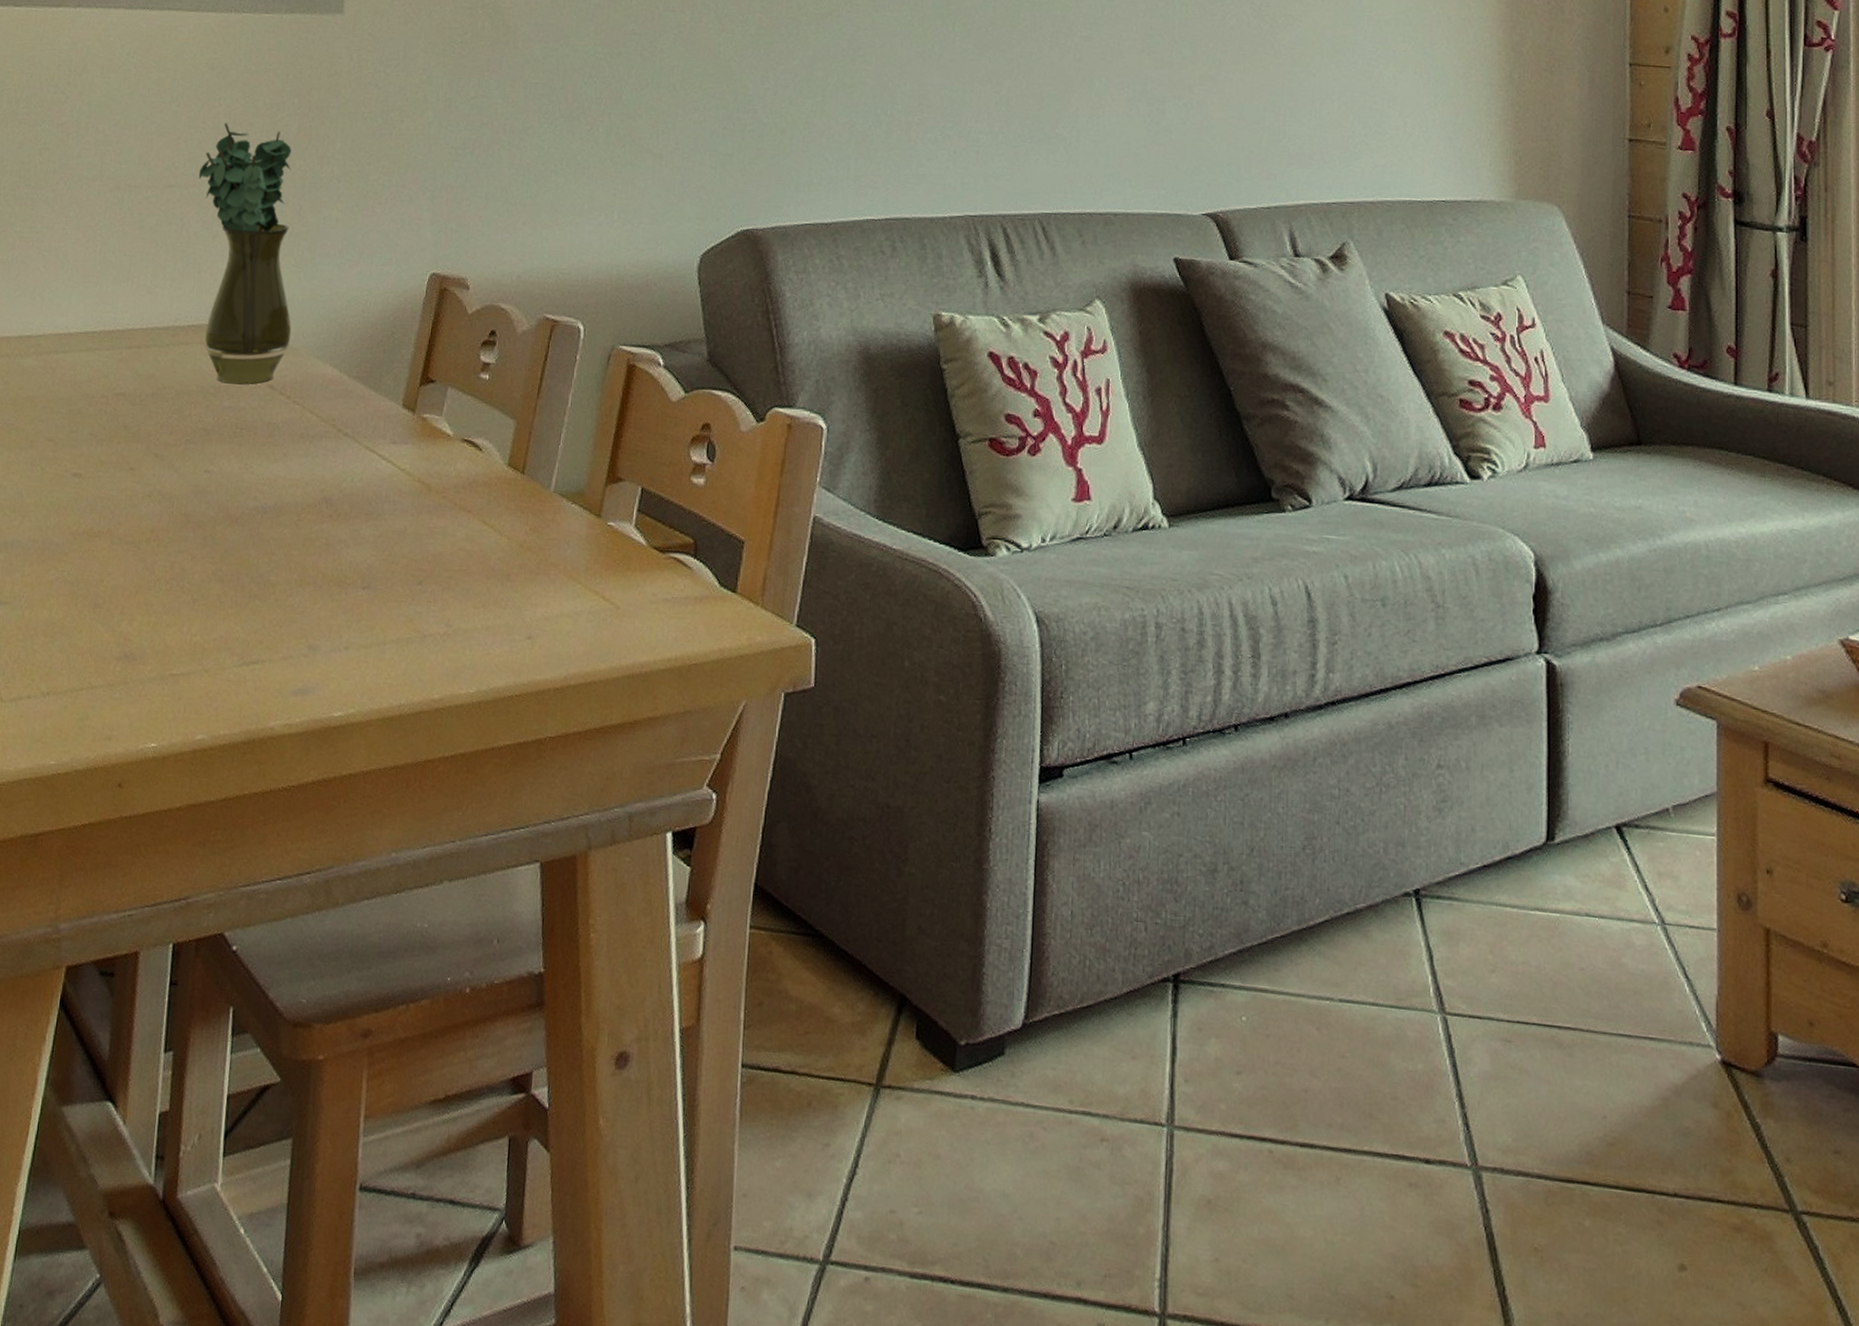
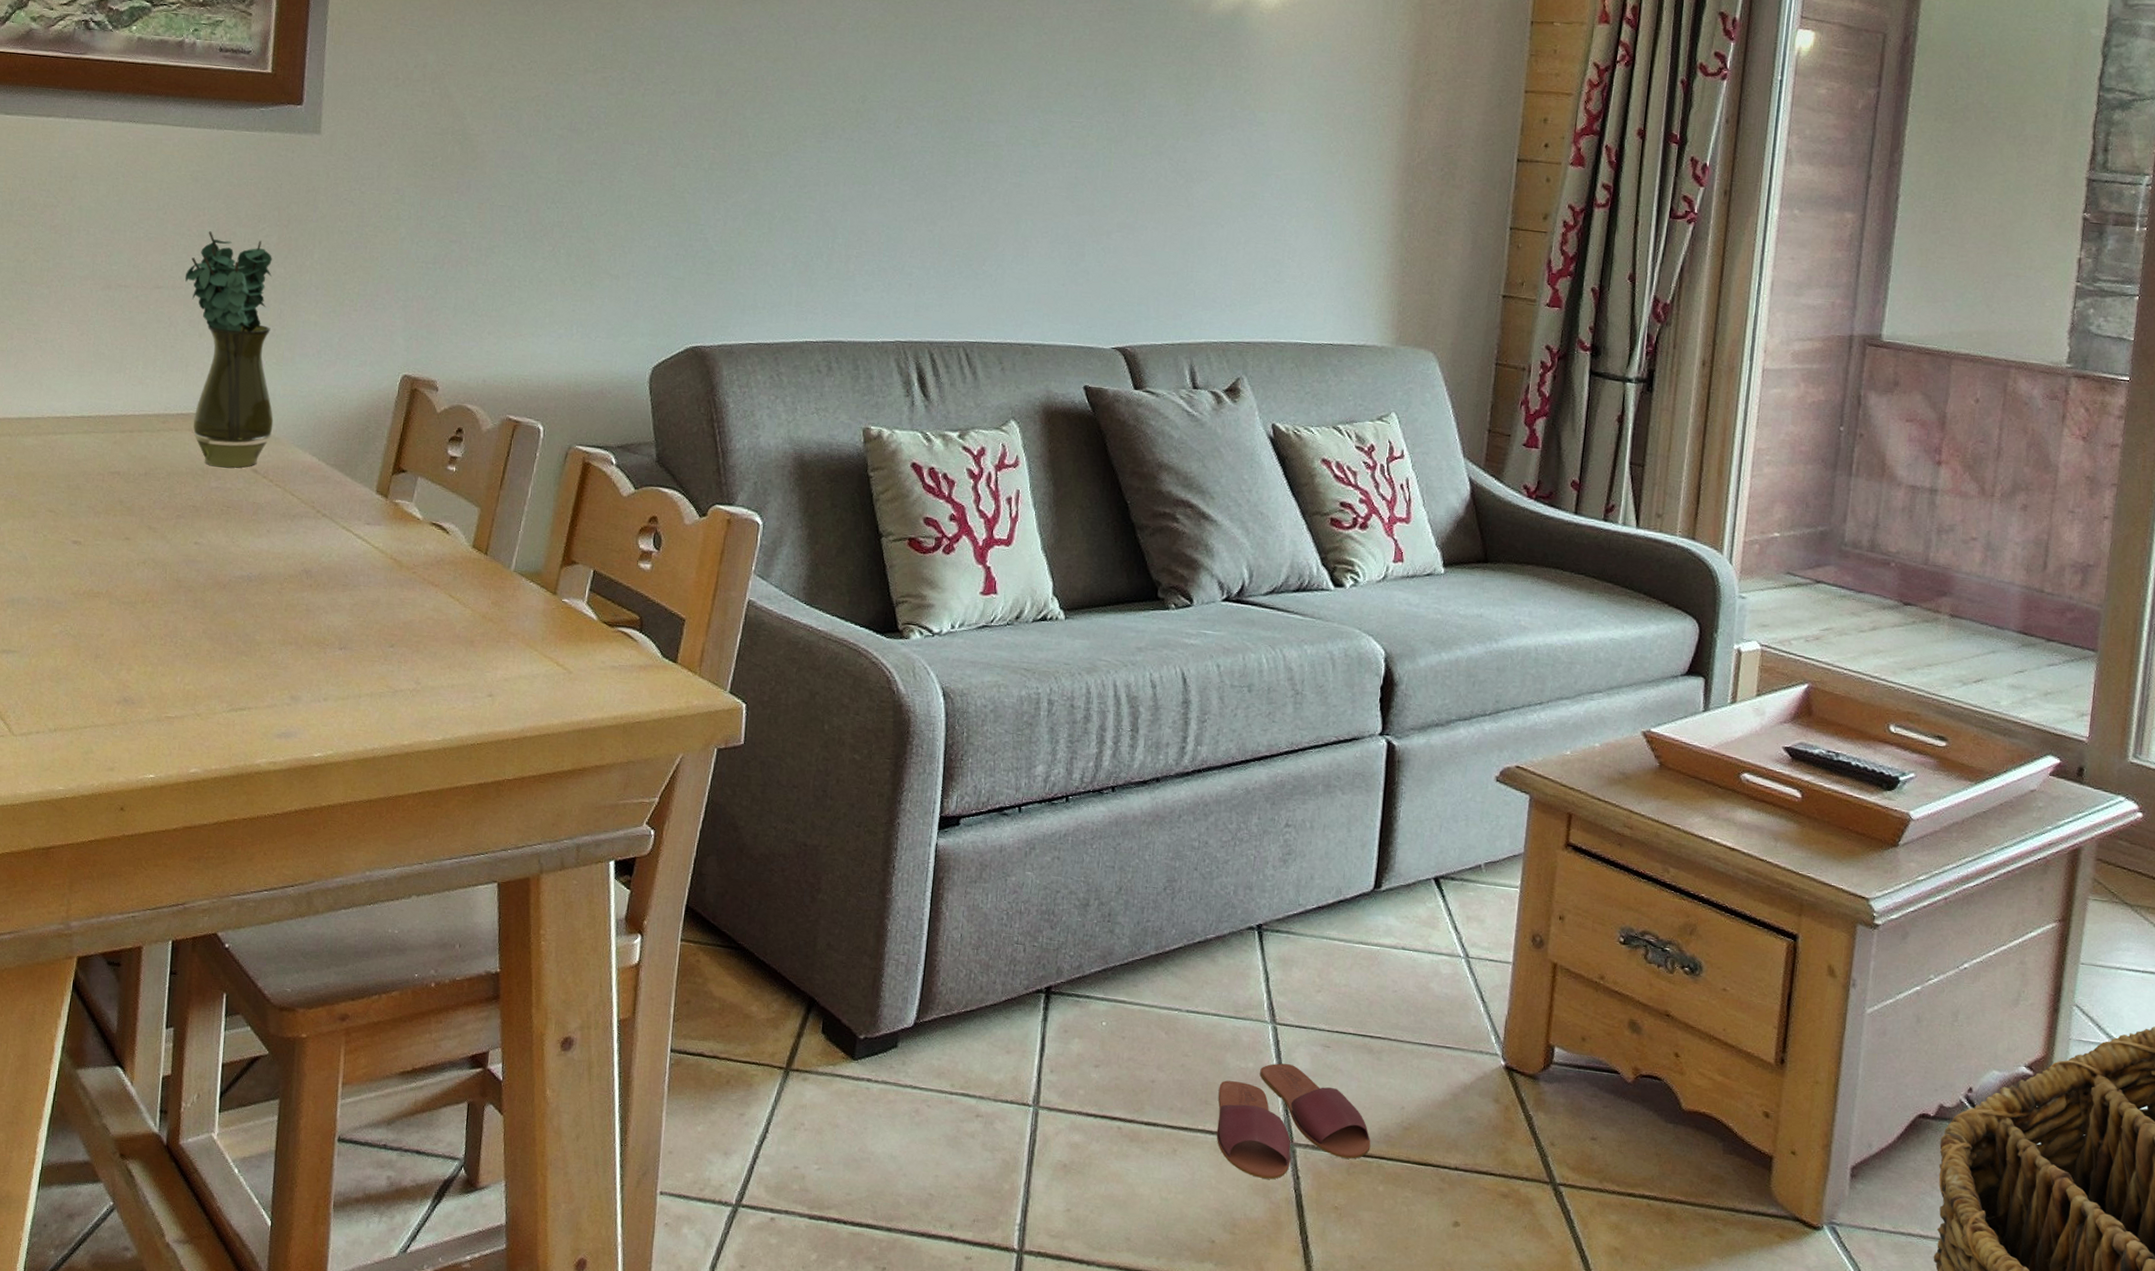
slippers: none [1384,1063,1571,1214] -> present [1216,1063,1371,1180]

